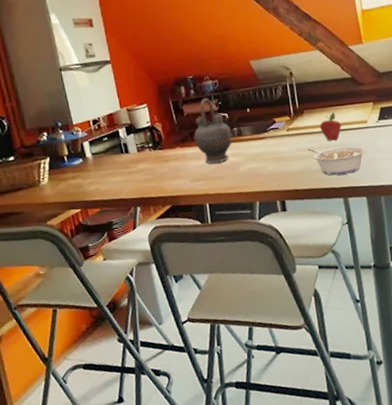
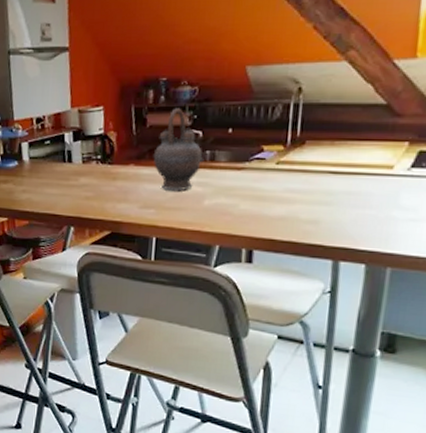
legume: present [308,146,367,176] -> none [299,190,383,231]
fruit: present [319,112,342,141] -> none [322,147,355,186]

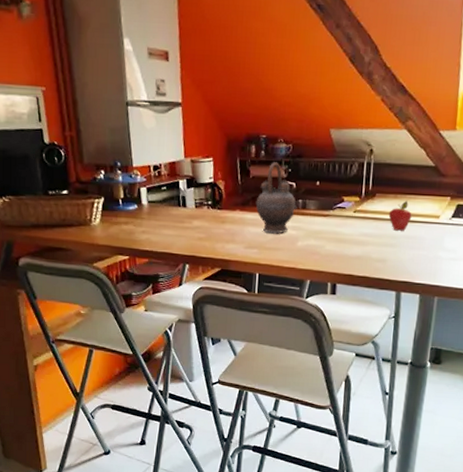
fruit: none [322,147,355,186] -> present [388,200,412,231]

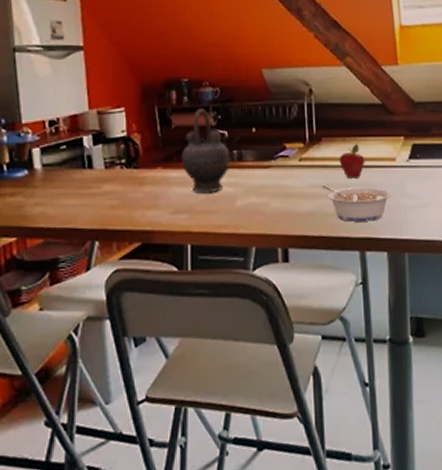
legume: none [371,234,432,268] -> present [322,184,393,222]

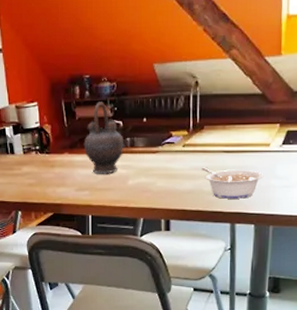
fruit: present [339,143,365,179] -> none [218,130,242,162]

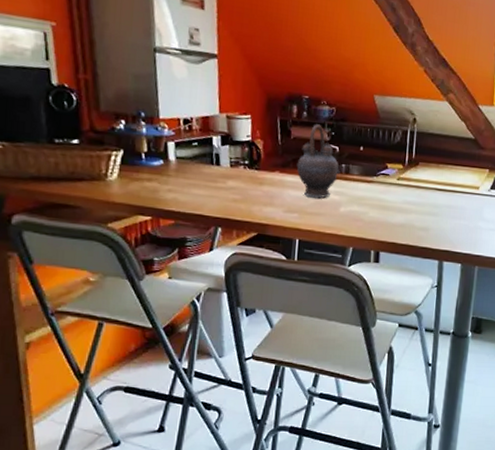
legume: present [202,167,264,199] -> none [414,202,473,237]

